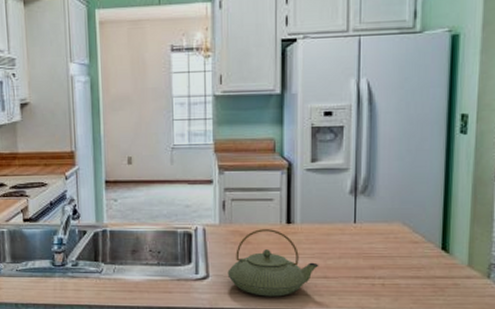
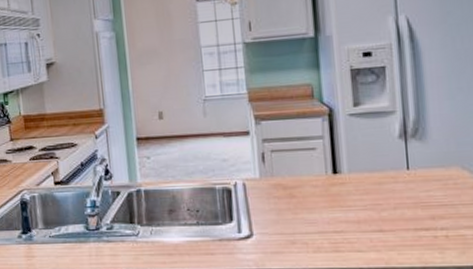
teapot: present [227,229,319,297] -> none [272,180,373,255]

